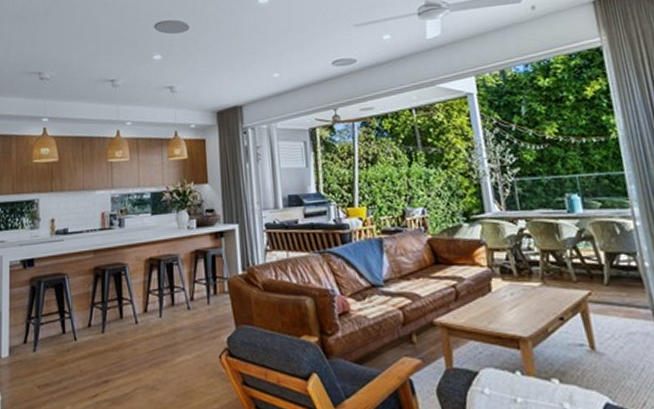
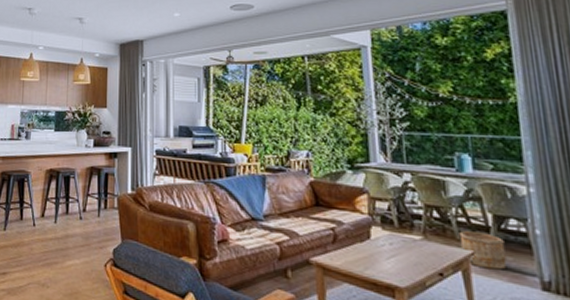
wooden bucket: none [575,271,622,307] -> present [459,231,507,270]

